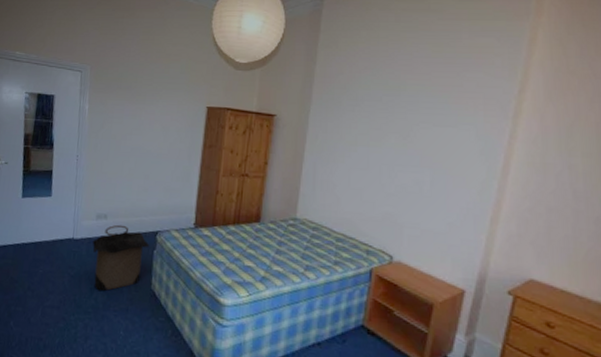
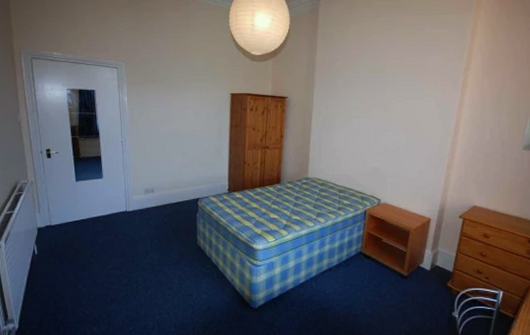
laundry hamper: present [92,224,150,291] -> none [143,196,193,250]

